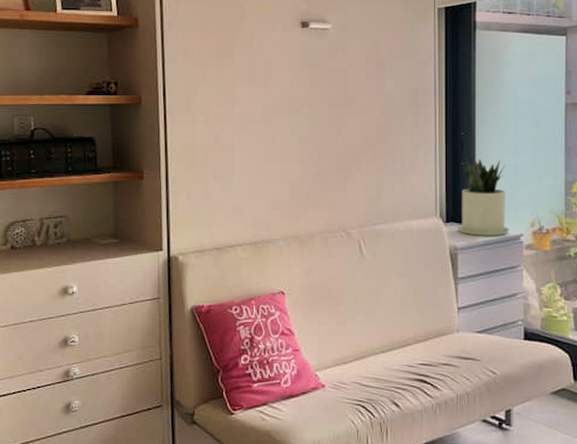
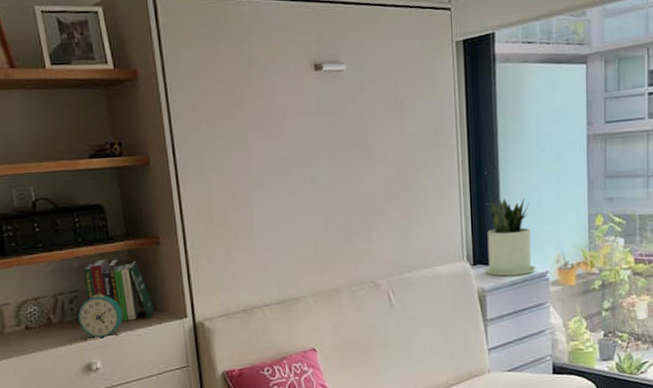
alarm clock: none [60,220,103,263] -> present [77,293,123,338]
books: none [70,188,132,249] -> present [83,258,154,321]

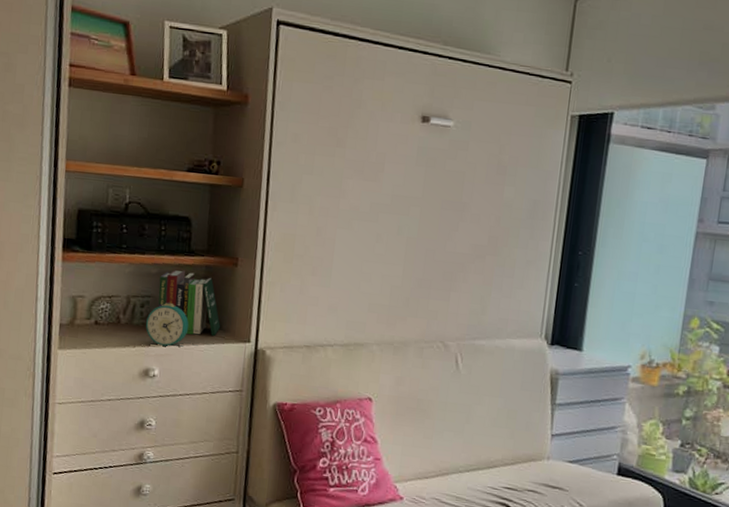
planter: present [484,198,536,277] -> none [561,281,622,365]

